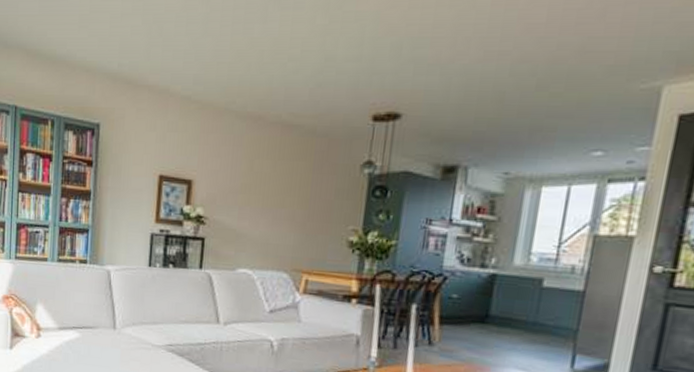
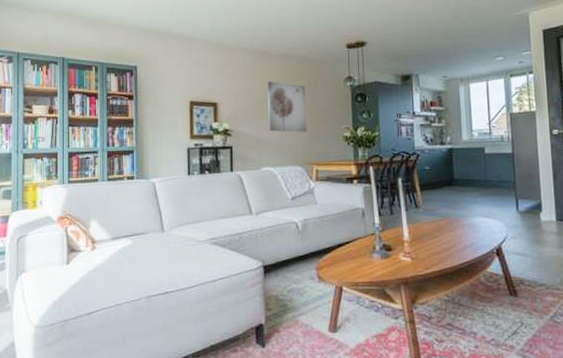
wall art: none [253,158,308,231] -> present [267,81,307,133]

